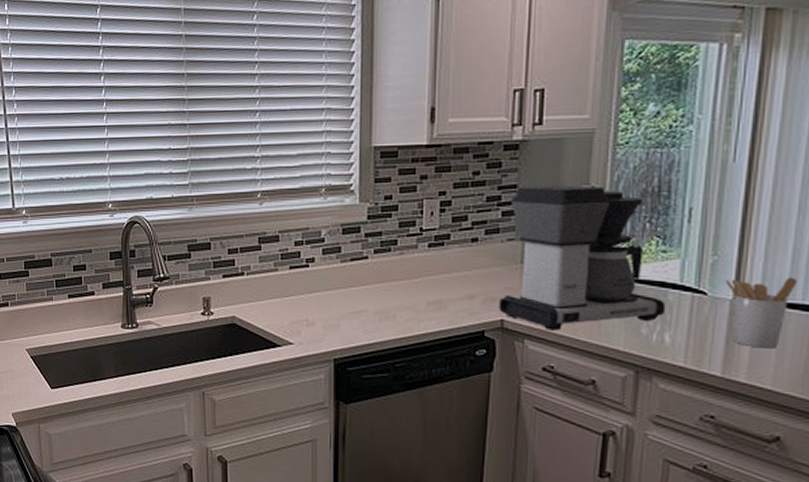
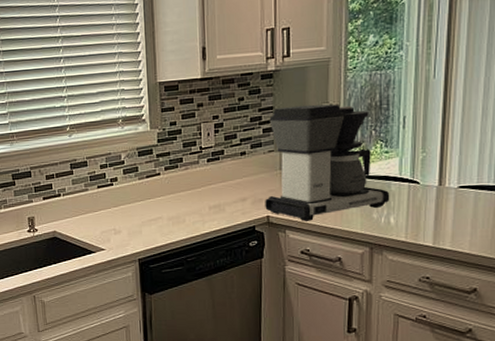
utensil holder: present [724,277,797,349] -> none [432,165,483,222]

